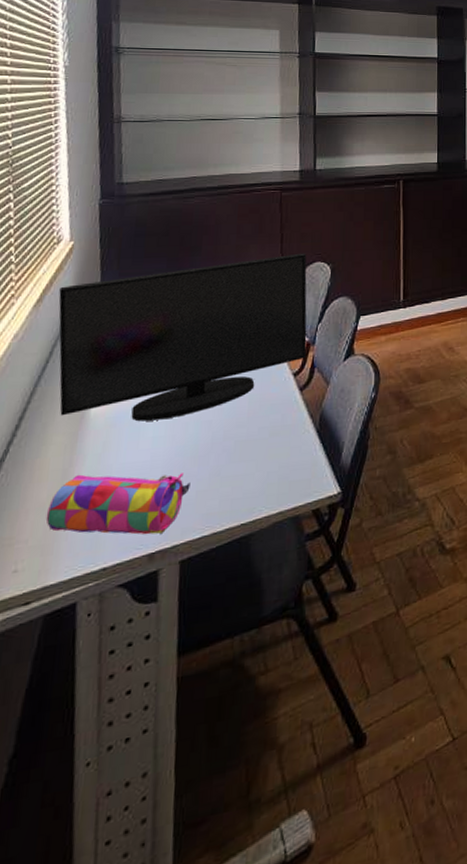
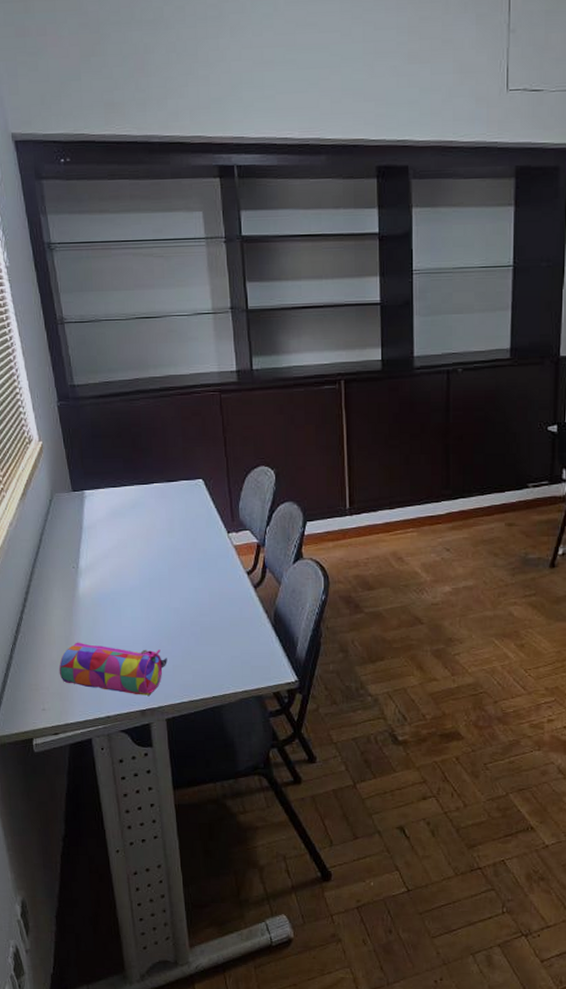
monitor: present [58,253,307,422] -> none [38,457,257,604]

